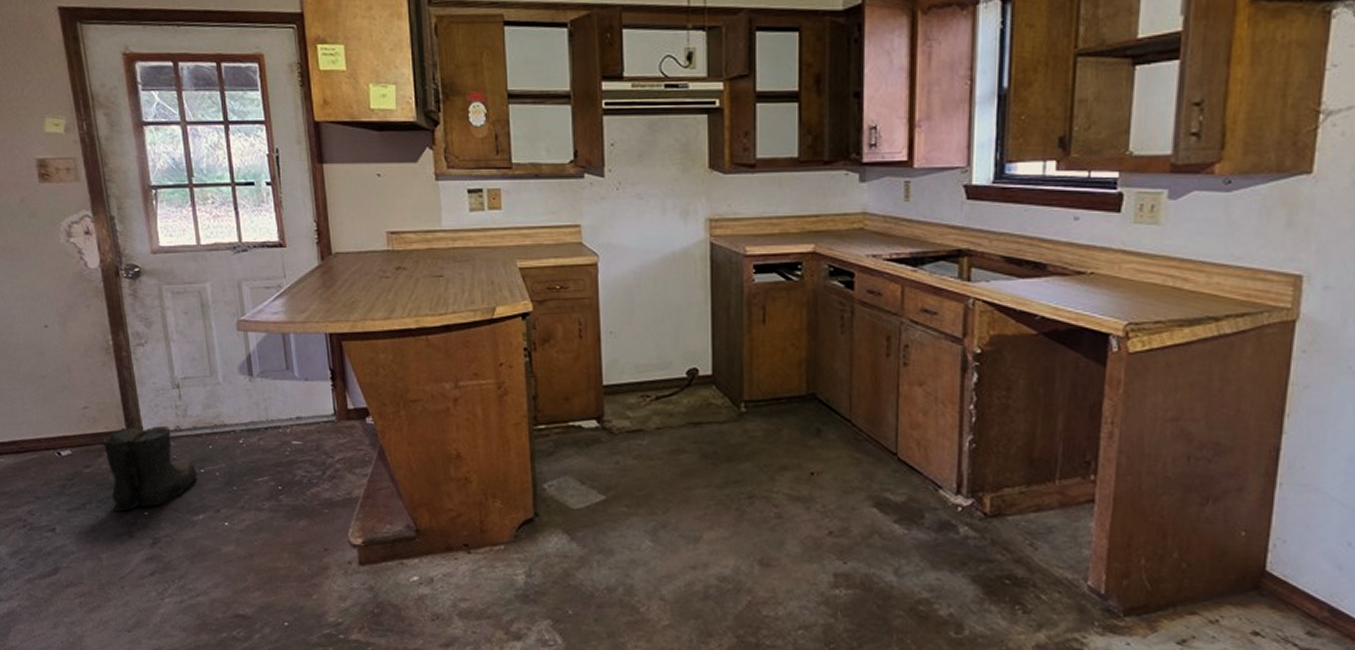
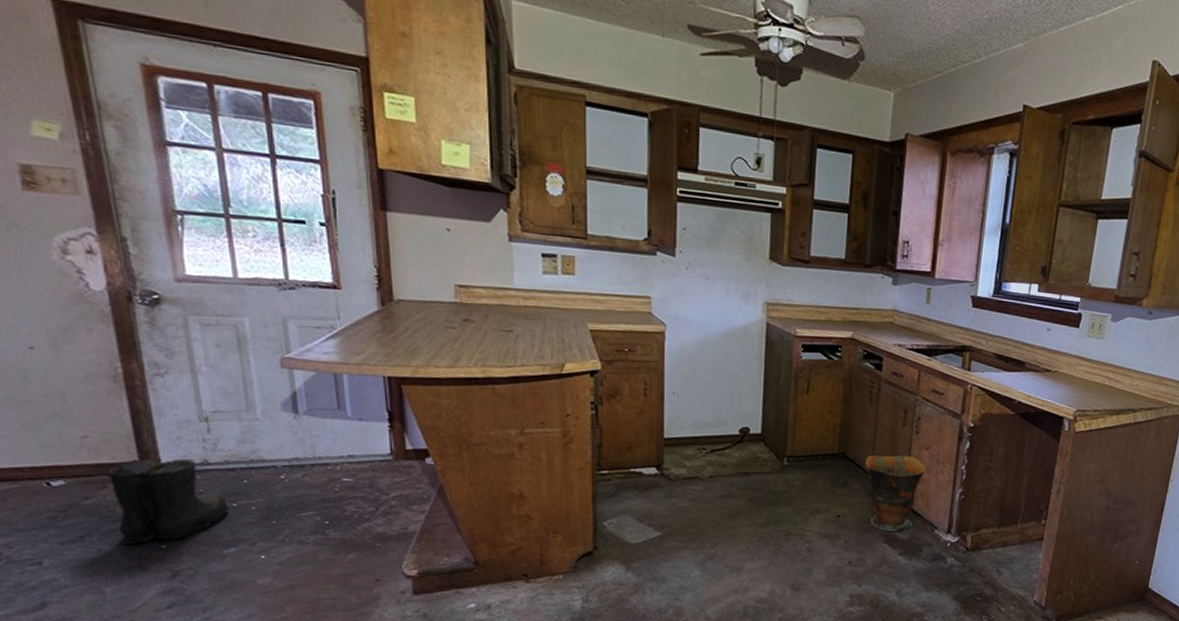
bucket: none [841,395,923,492] -> present [865,455,927,531]

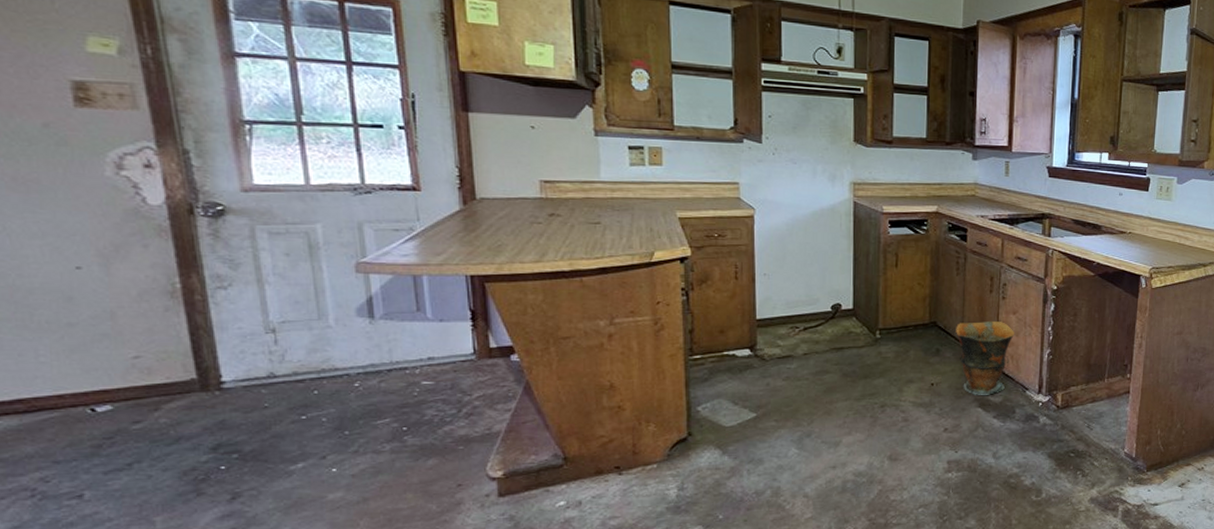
boots: present [107,458,229,545] -> none [161,372,298,468]

